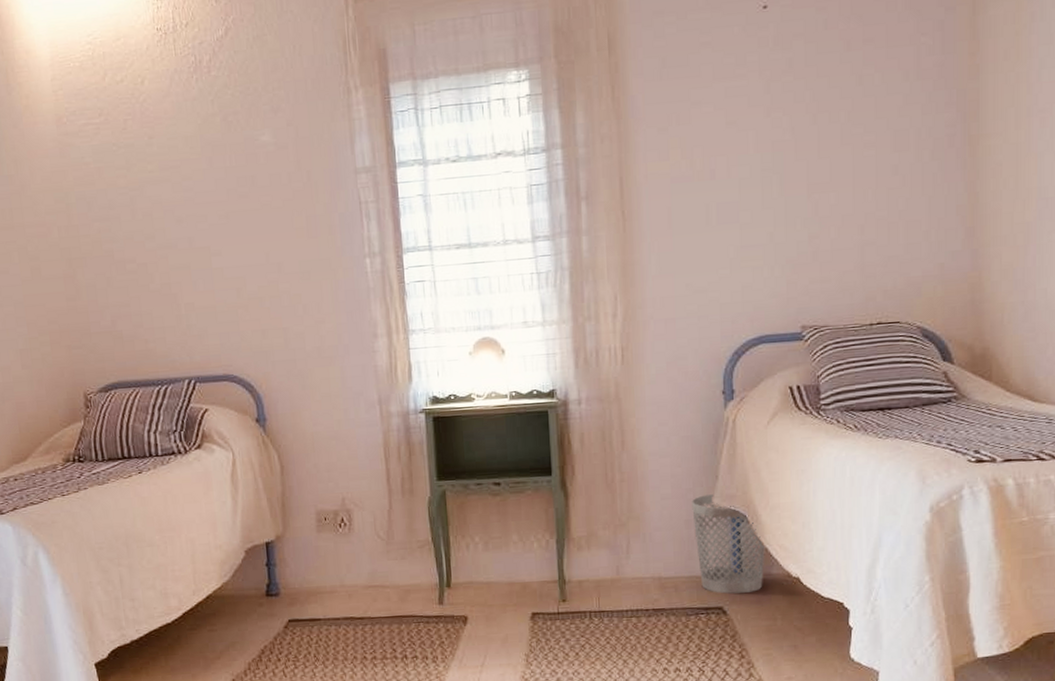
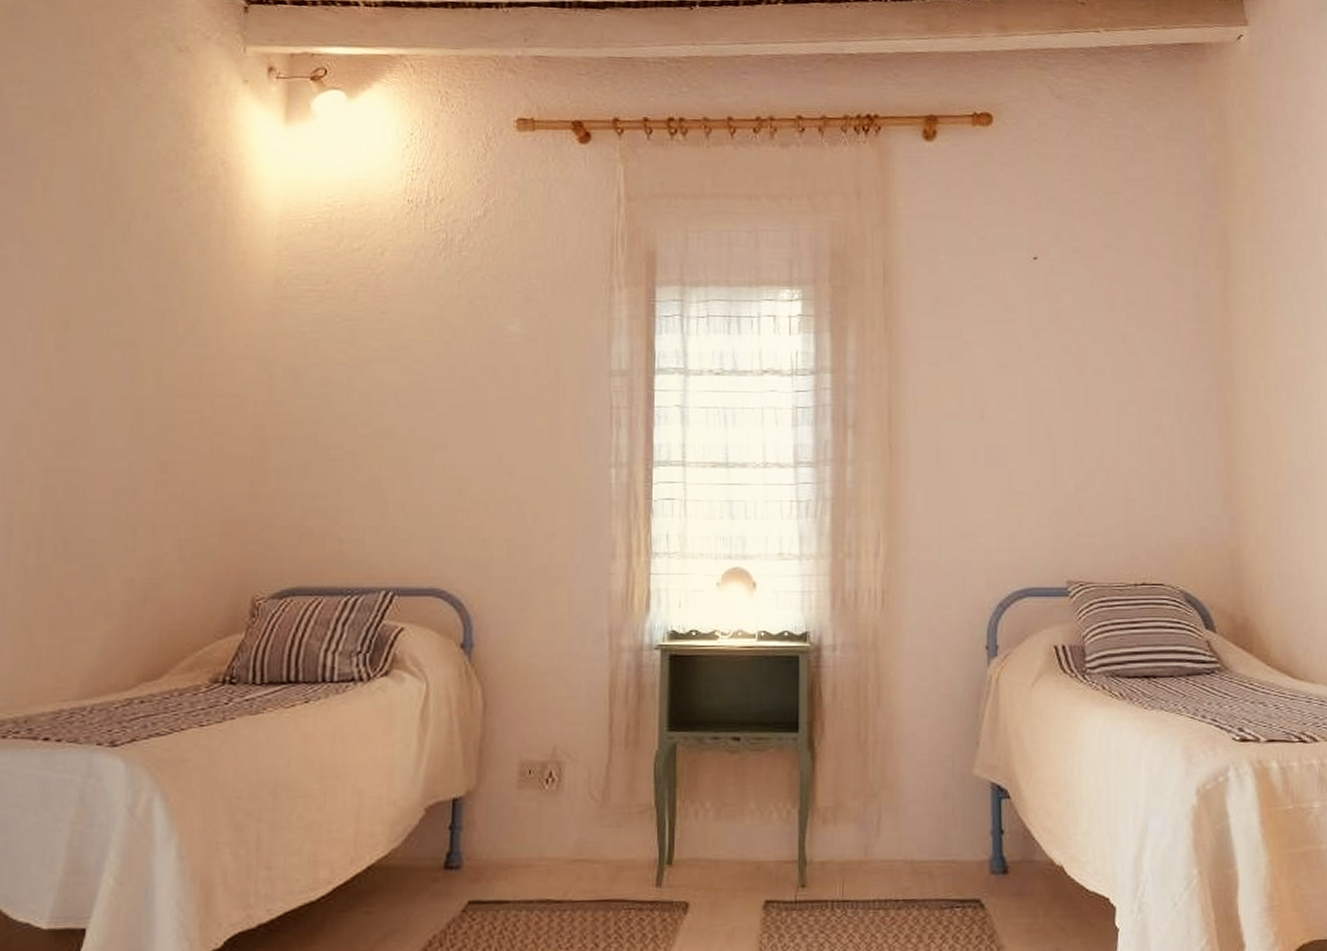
wastebasket: present [692,494,765,594] -> none [950,763,1027,884]

